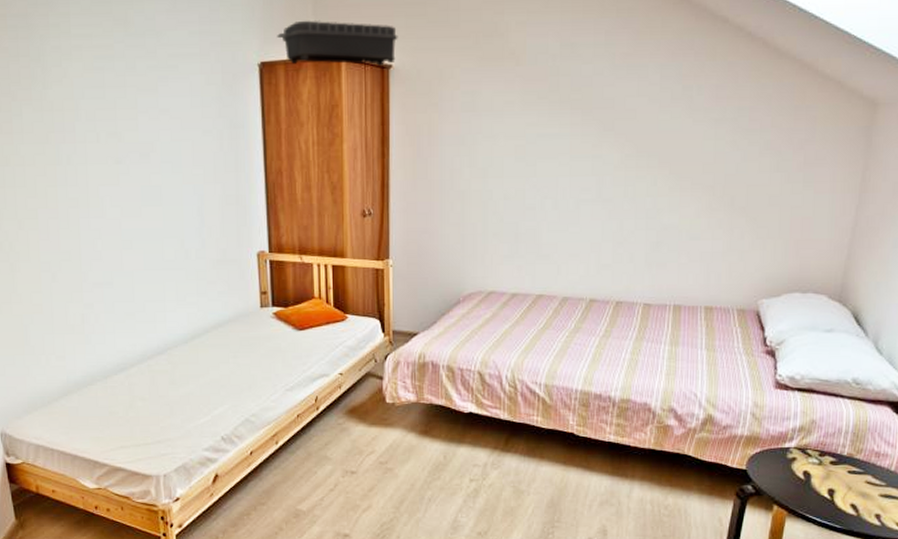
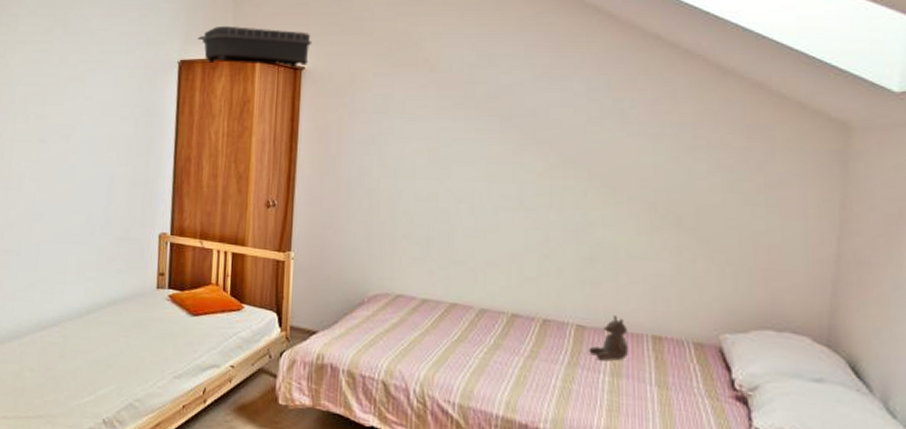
stuffed animal: none [653,291,686,333] -> present [589,314,629,361]

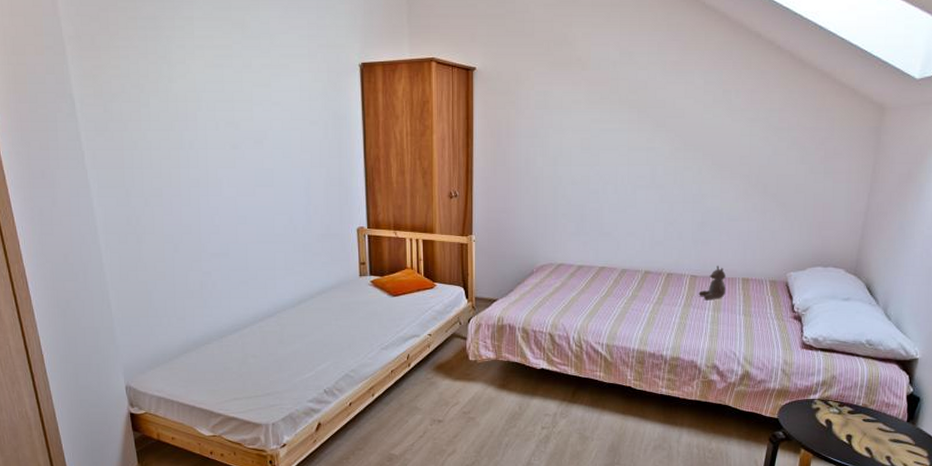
suitcase: present [198,25,312,67] -> none [376,27,481,68]

